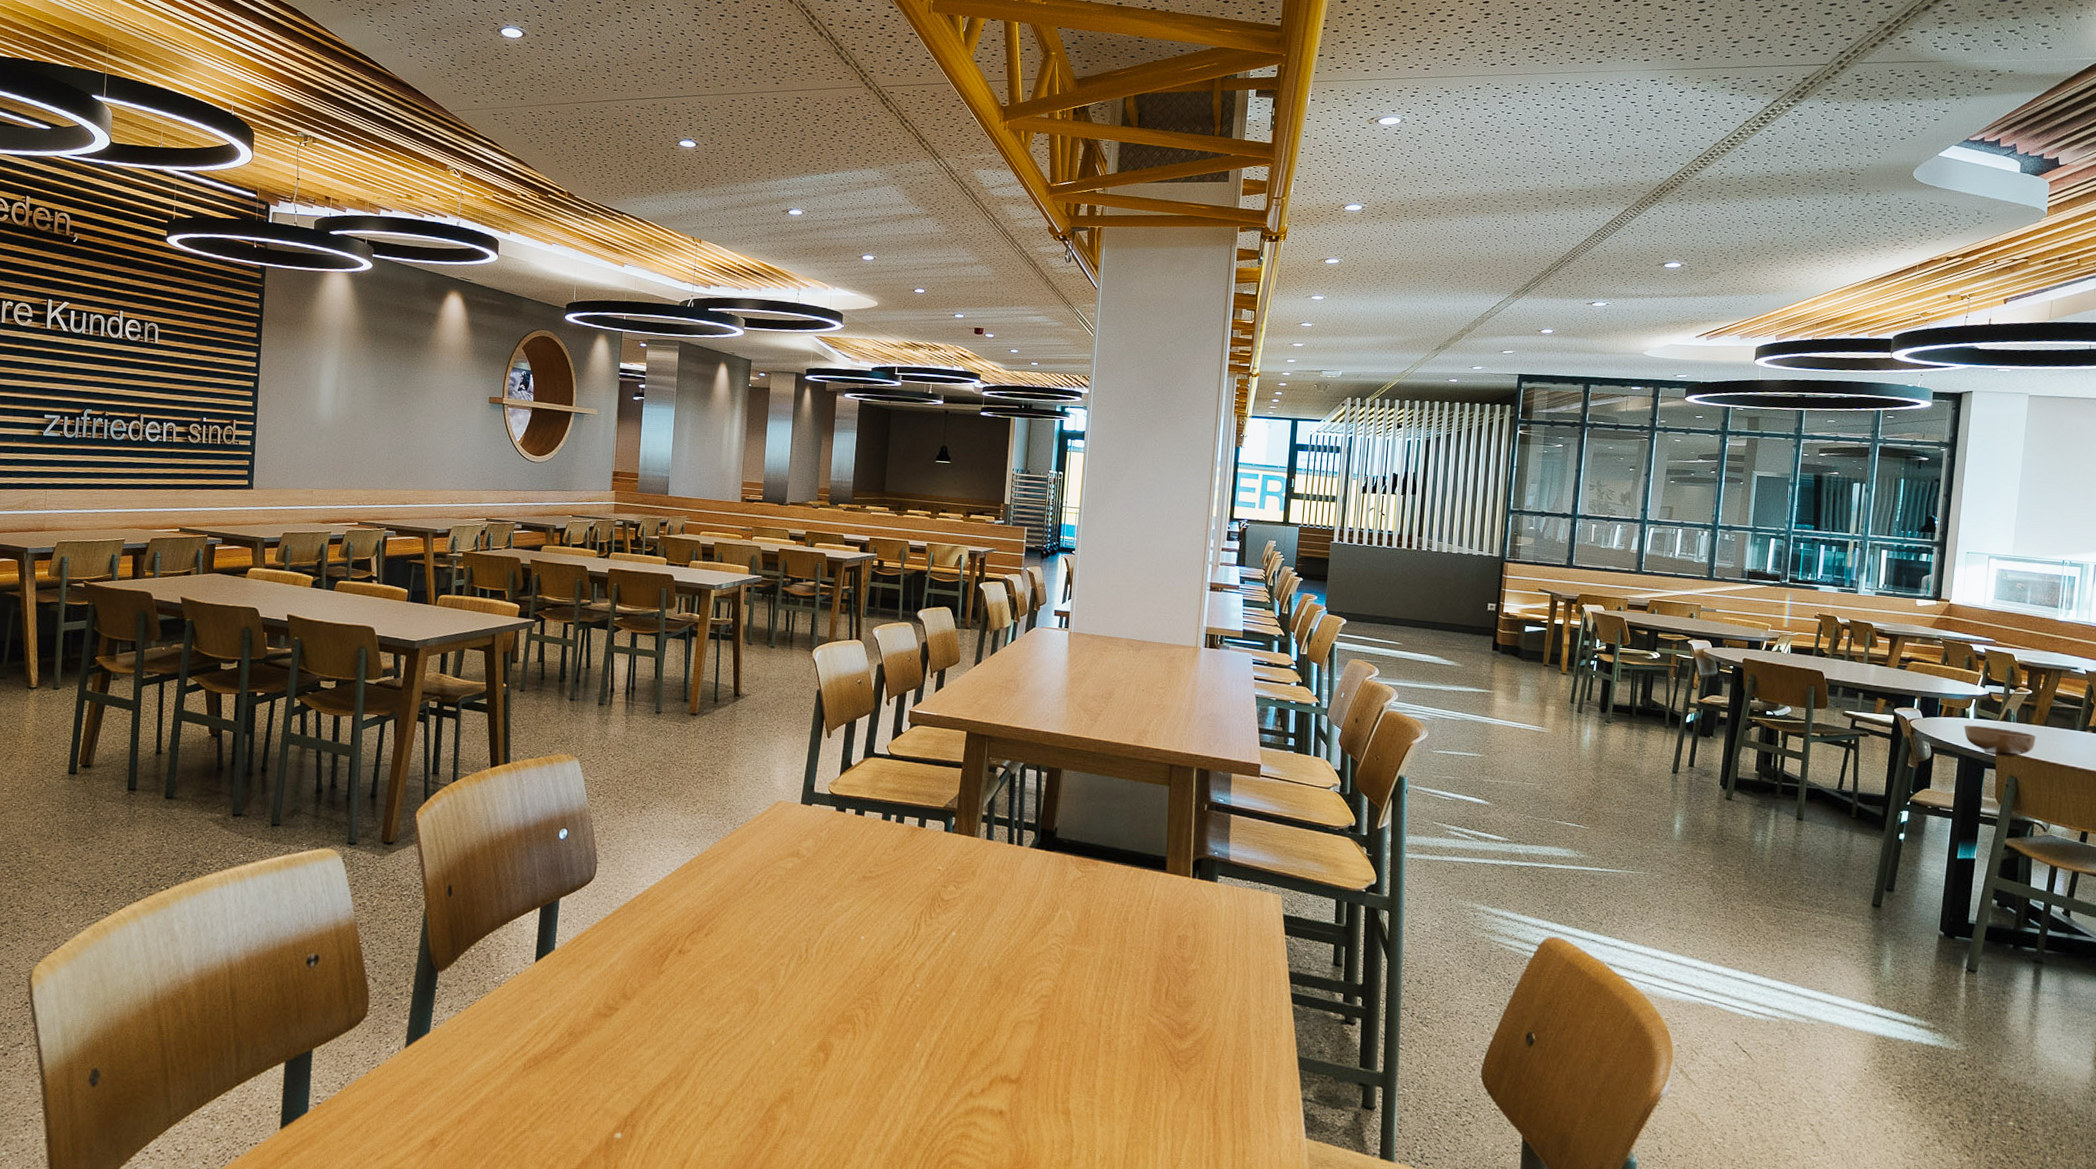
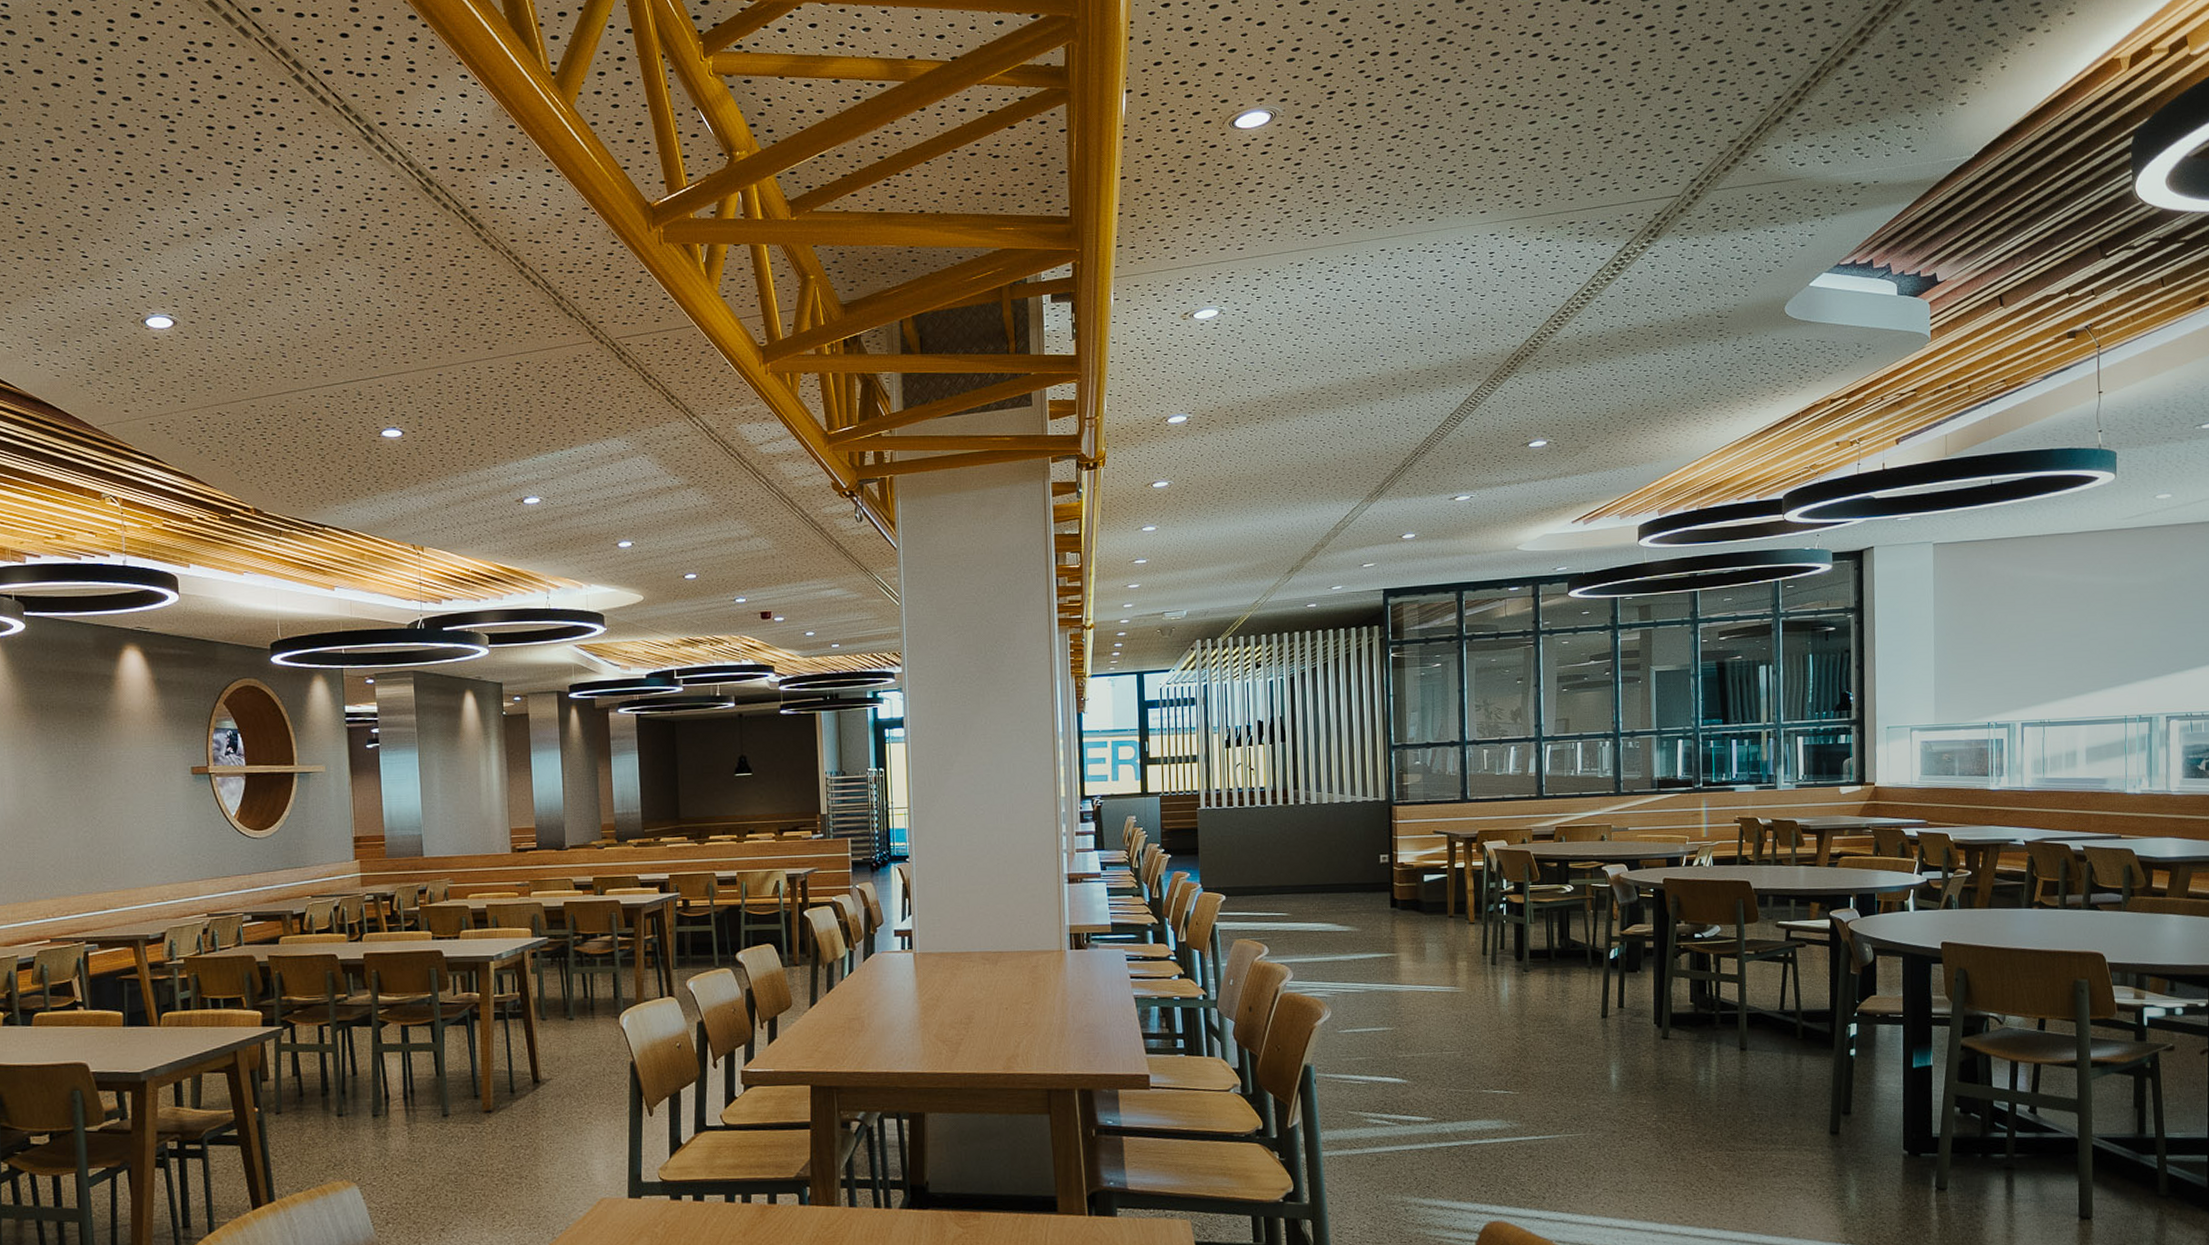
bowl: present [1964,725,2037,758] -> none [1904,917,1982,949]

